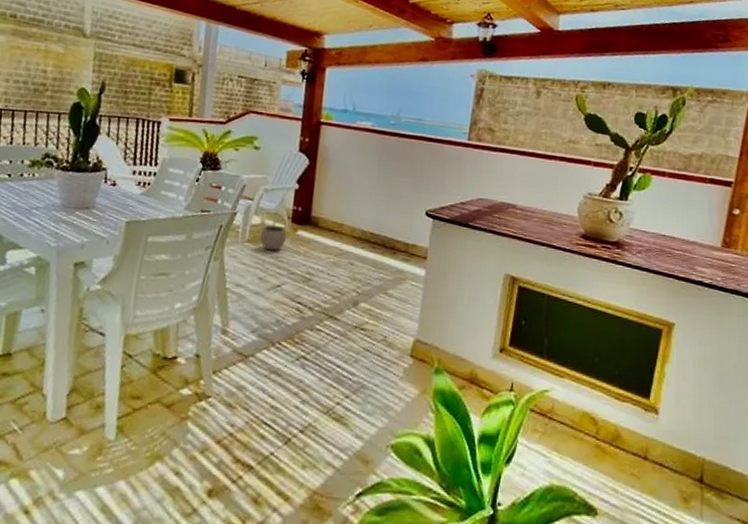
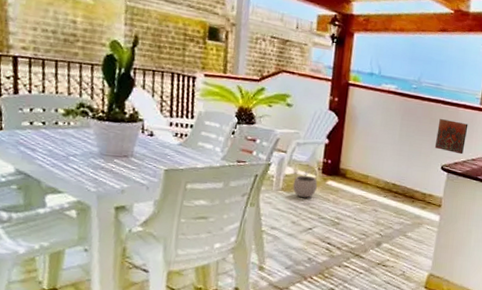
decorative tile: none [417,158,455,198] -> present [434,119,468,155]

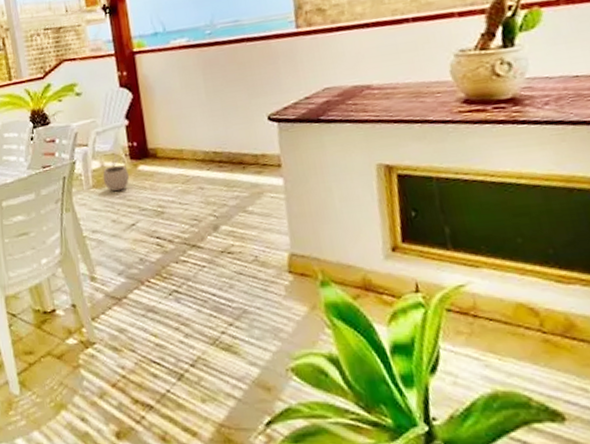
decorative tile: present [434,119,468,155] -> none [249,56,292,97]

